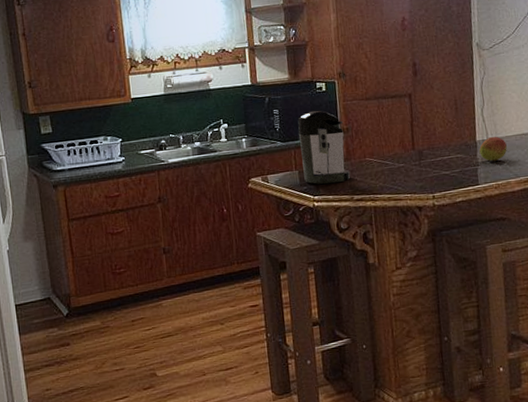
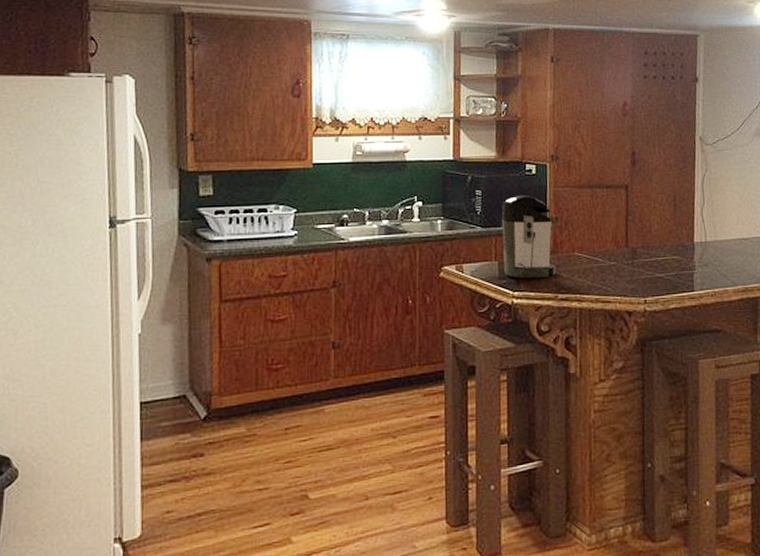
fruit: present [479,136,507,162] -> none [697,238,726,266]

